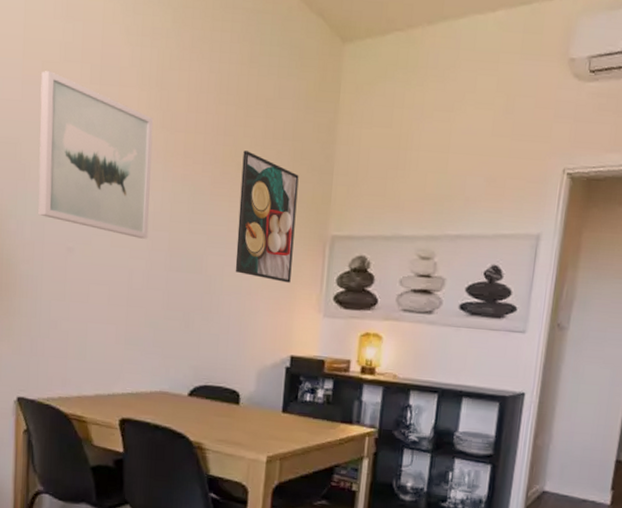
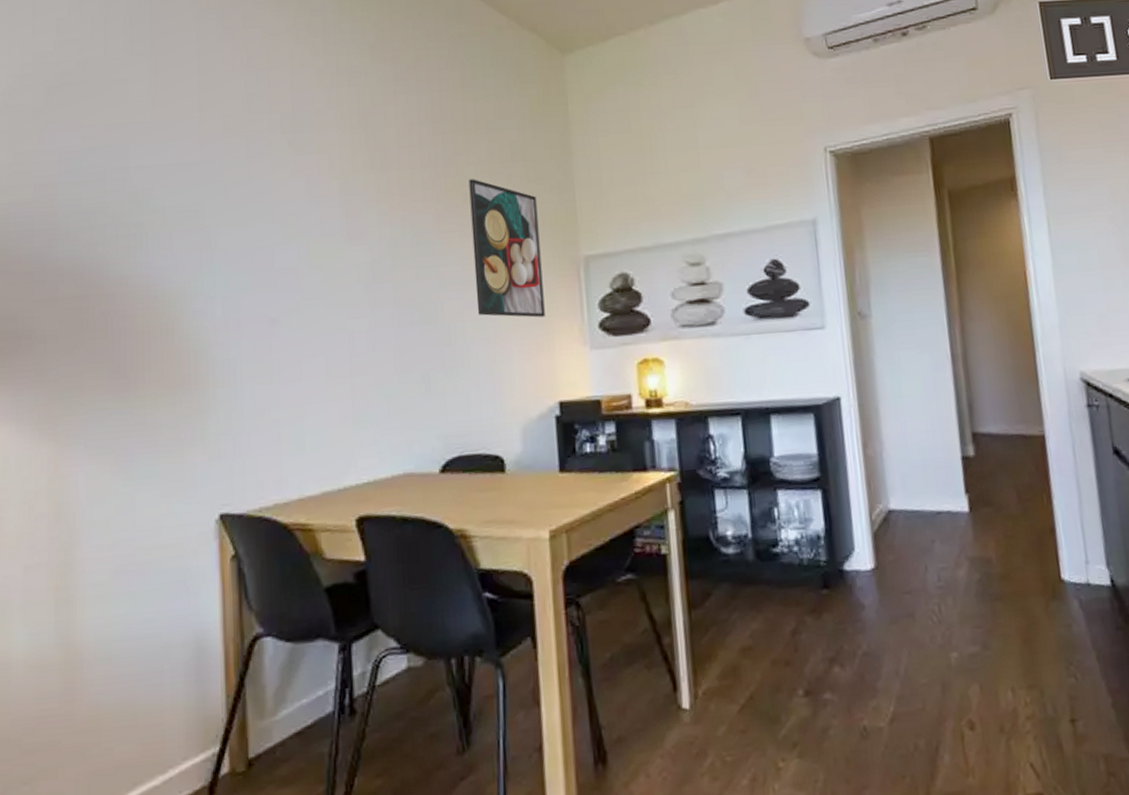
wall art: present [38,70,154,239] -> none [223,125,368,295]

